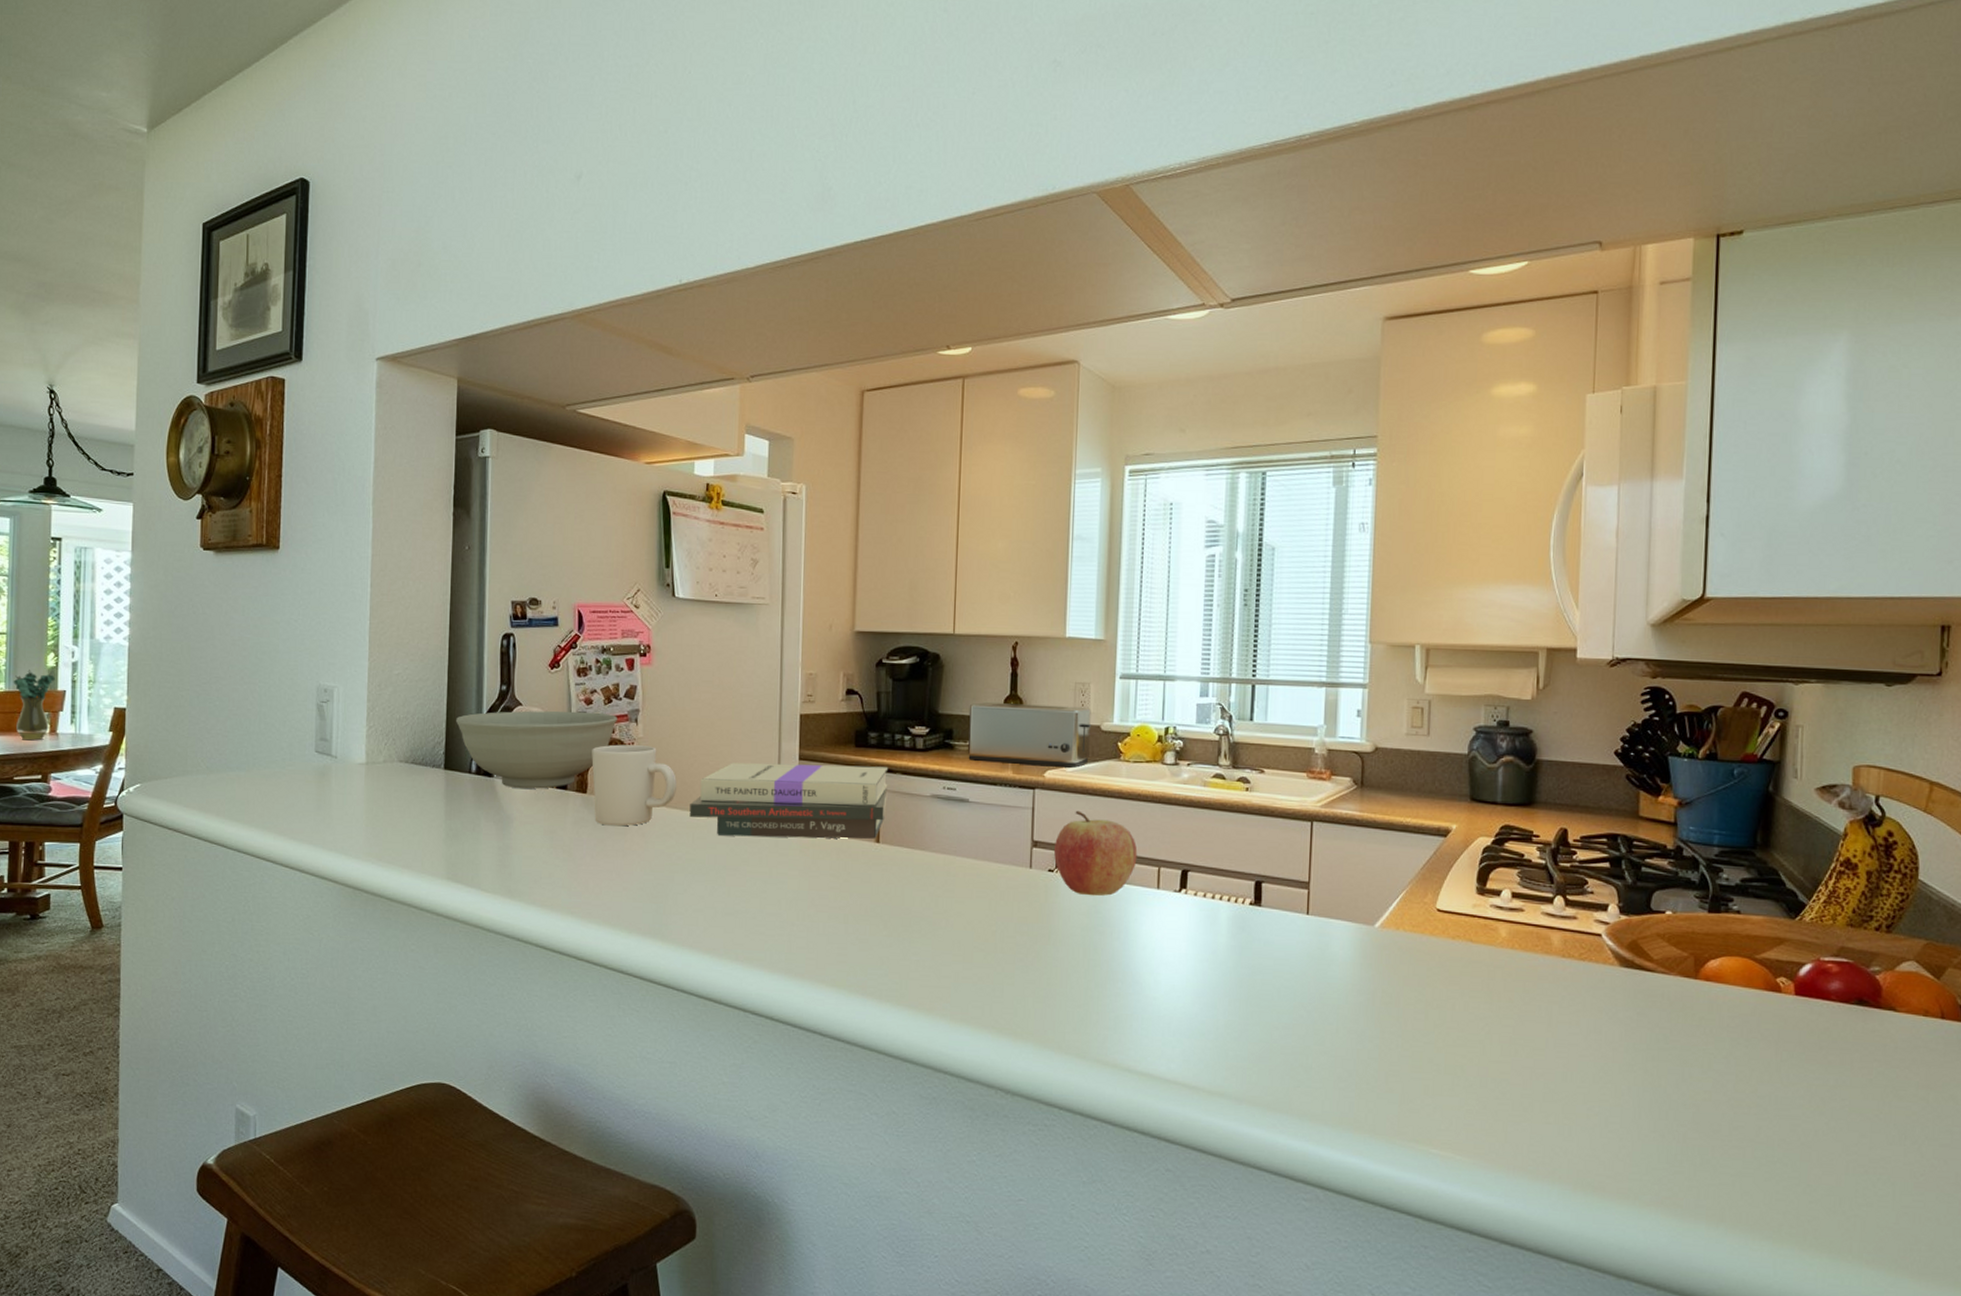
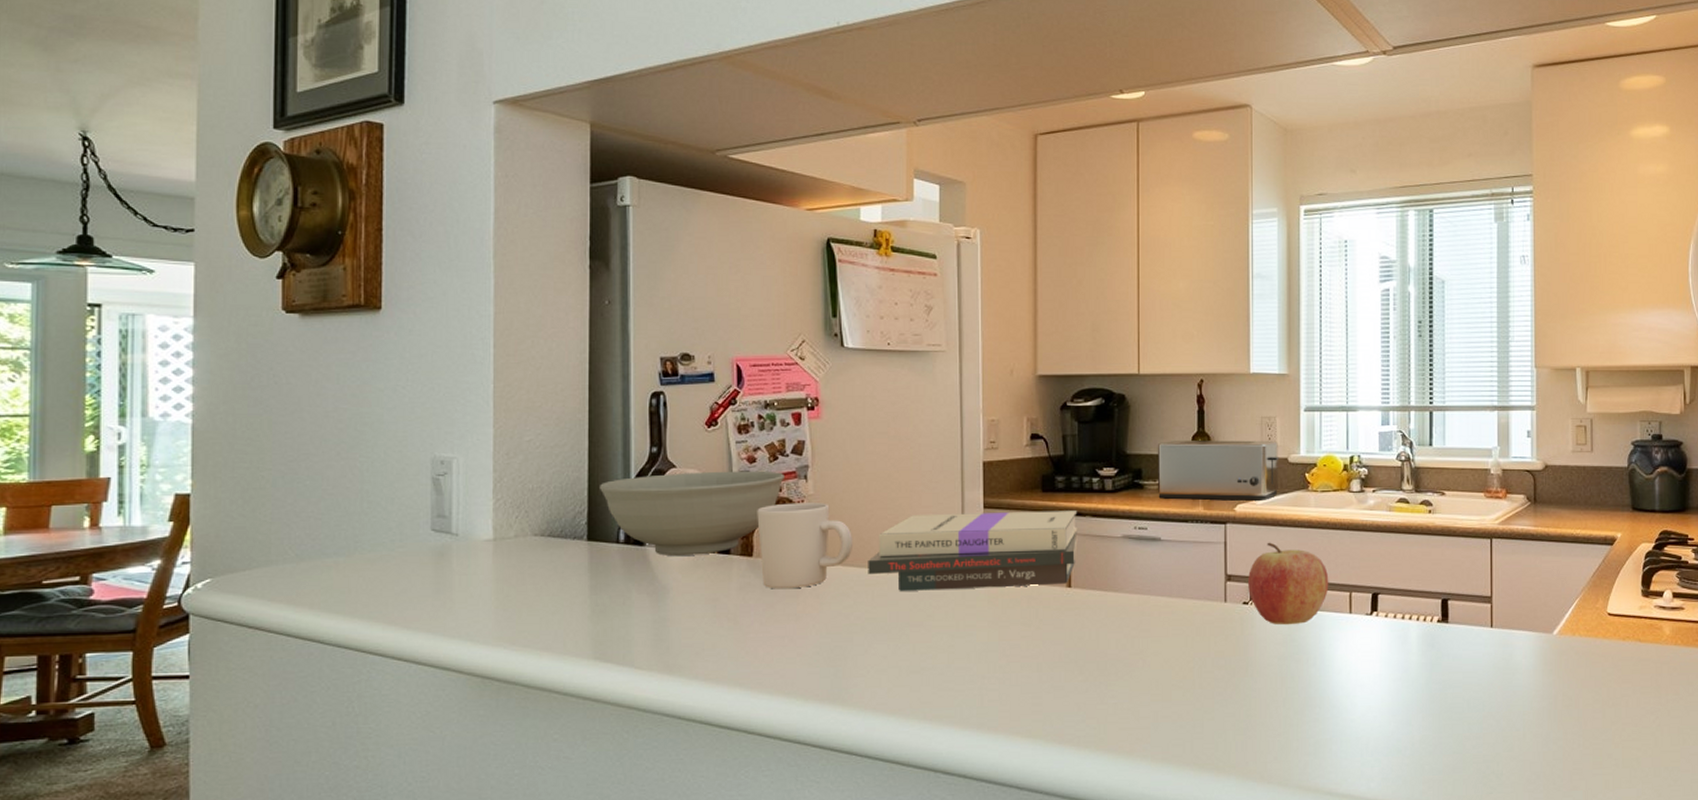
vase: present [13,670,55,741] -> none [39,456,96,538]

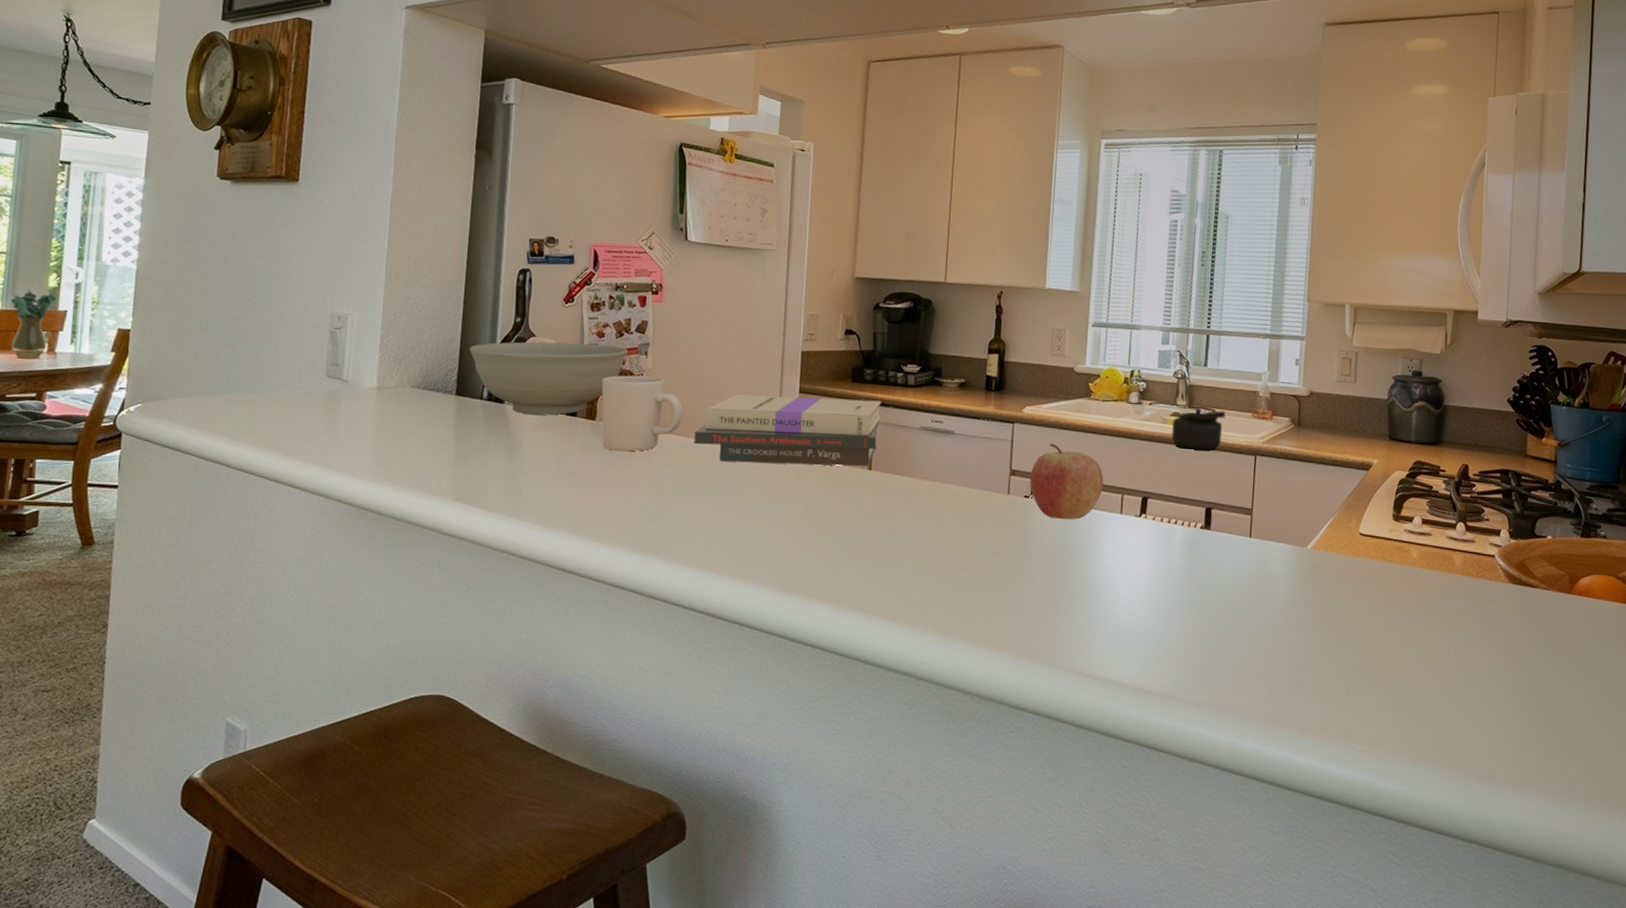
vase: none [39,456,96,538] -> present [10,289,56,359]
toaster: present [1157,440,1279,502] -> none [955,344,1067,406]
kettle: none [1399,492,1456,537] -> present [1172,408,1226,451]

